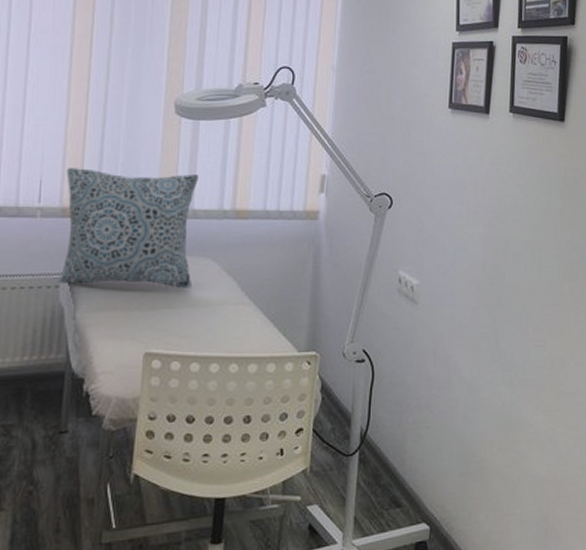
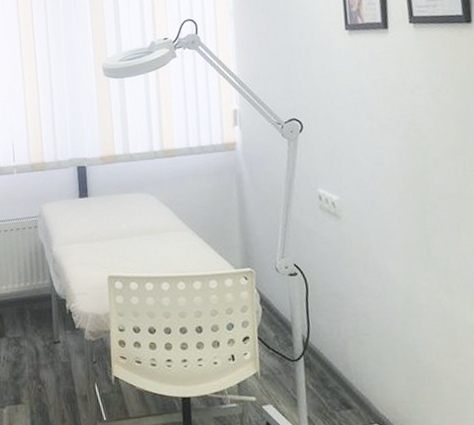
pillow: present [58,168,198,288] -> none [30,124,137,225]

